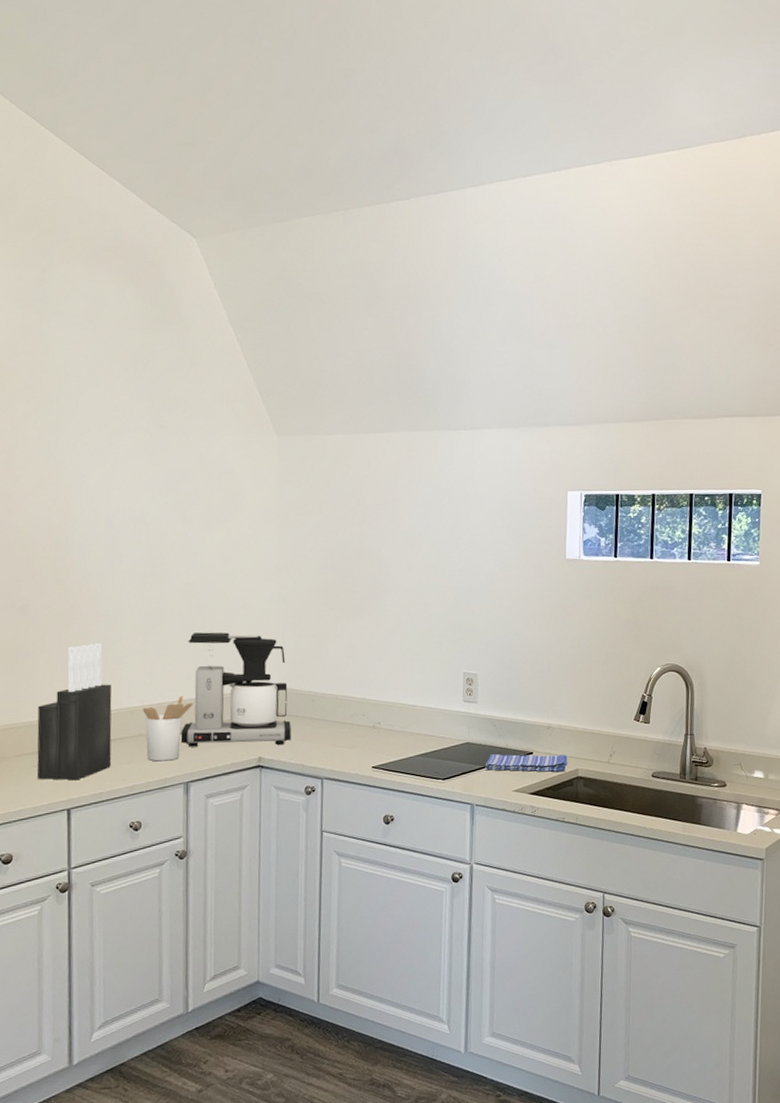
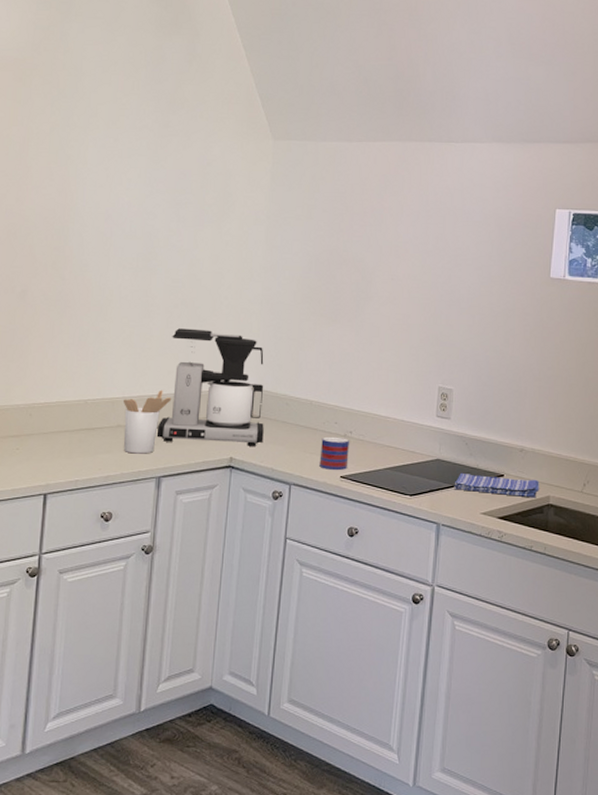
knife block: present [36,643,112,781] -> none [18,332,96,466]
mug: none [349,728,380,762] -> present [319,436,350,471]

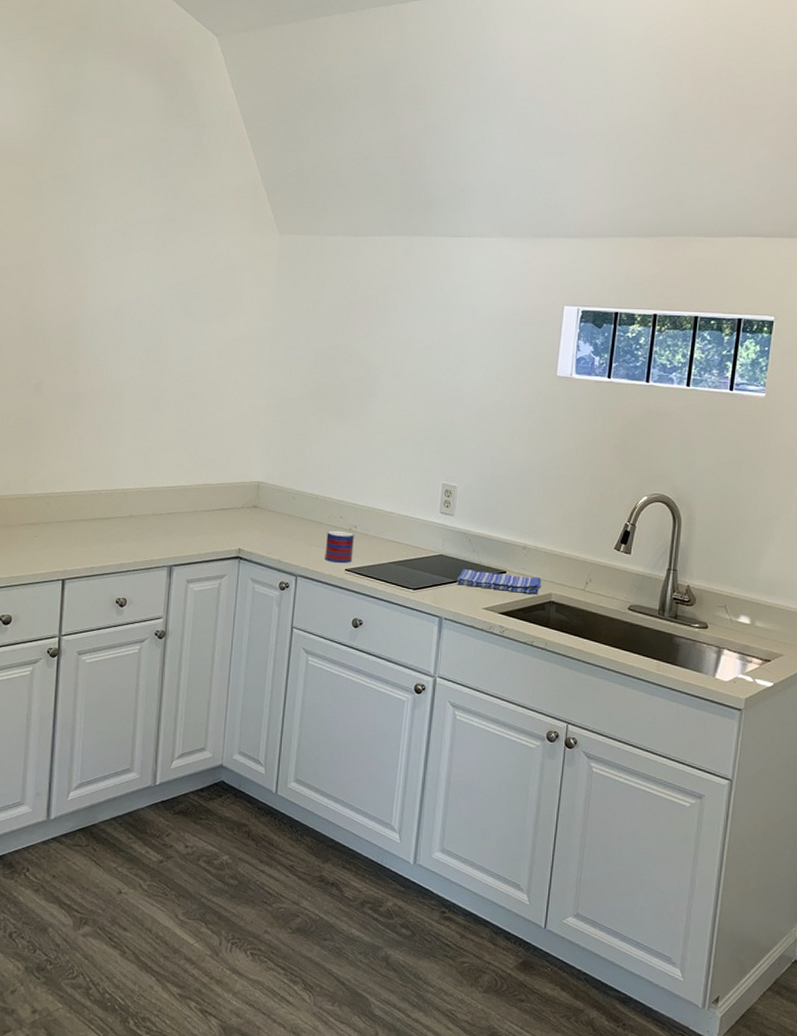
utensil holder: present [124,390,172,454] -> none [136,482,182,544]
coffee maker: present [156,328,264,446] -> none [167,422,271,538]

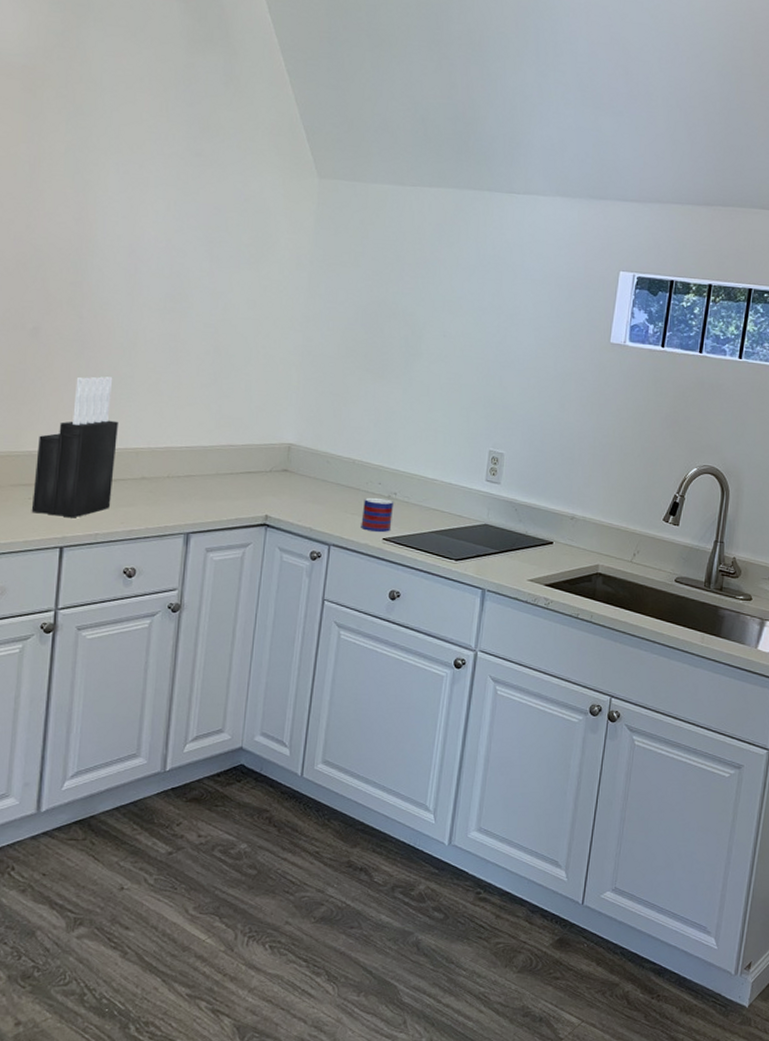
knife block: none [37,425,109,553] -> present [31,376,118,518]
dish towel: present [456,568,542,595] -> none [501,538,589,566]

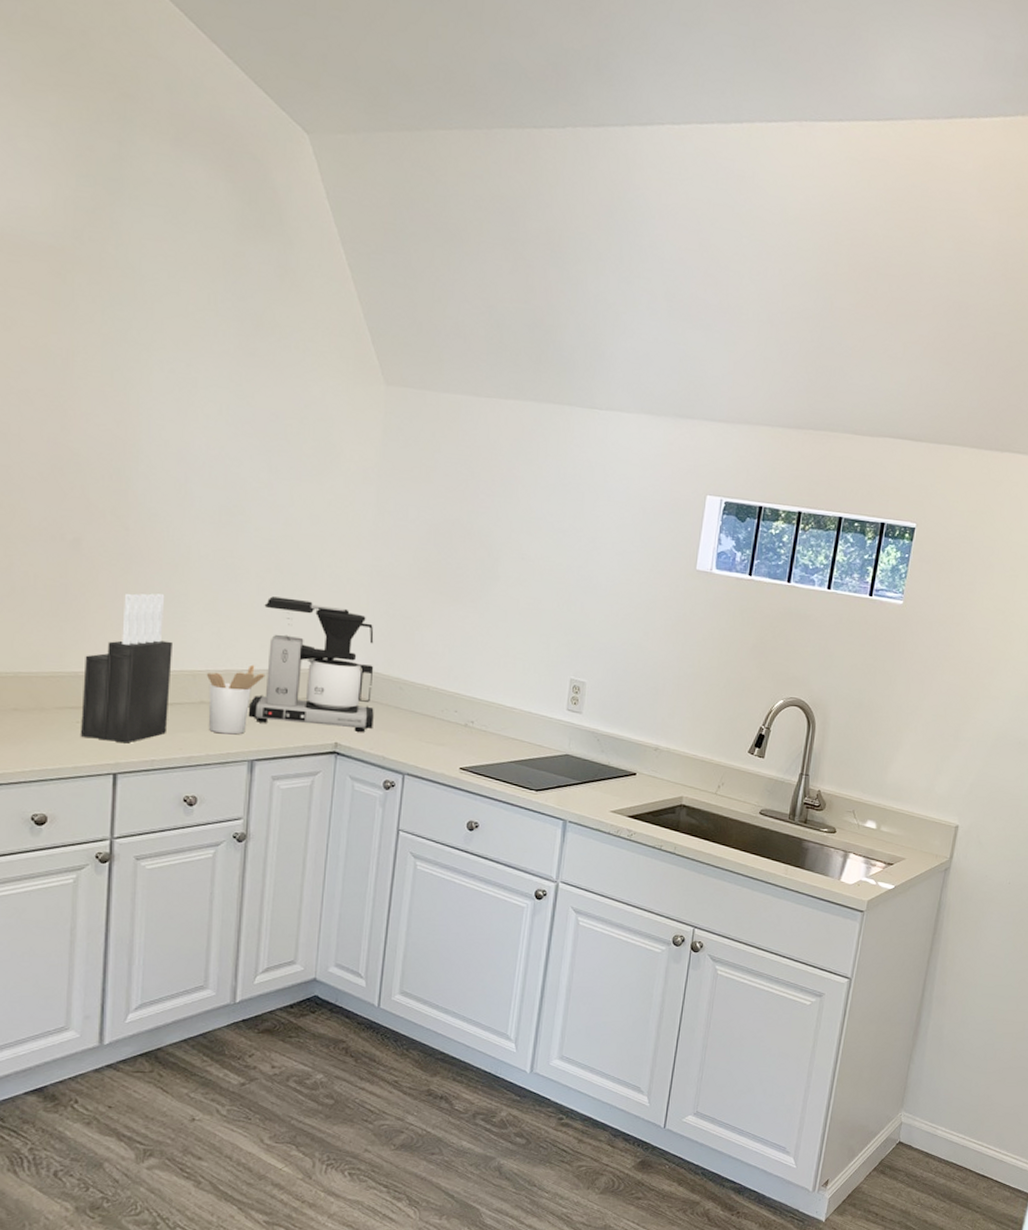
utensil holder: none [149,441,202,509] -> present [207,664,265,735]
coffee maker: none [185,377,304,505] -> present [248,596,374,732]
mug: present [361,497,395,533] -> none [436,725,472,762]

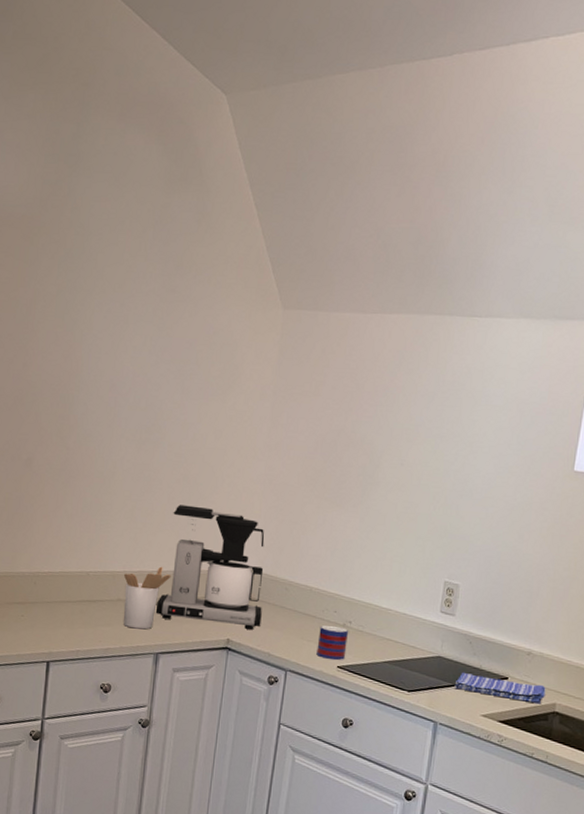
knife block: present [80,593,172,744] -> none [23,503,98,635]
mug: none [436,725,472,762] -> present [316,625,349,661]
dish towel: none [583,769,673,798] -> present [454,672,546,704]

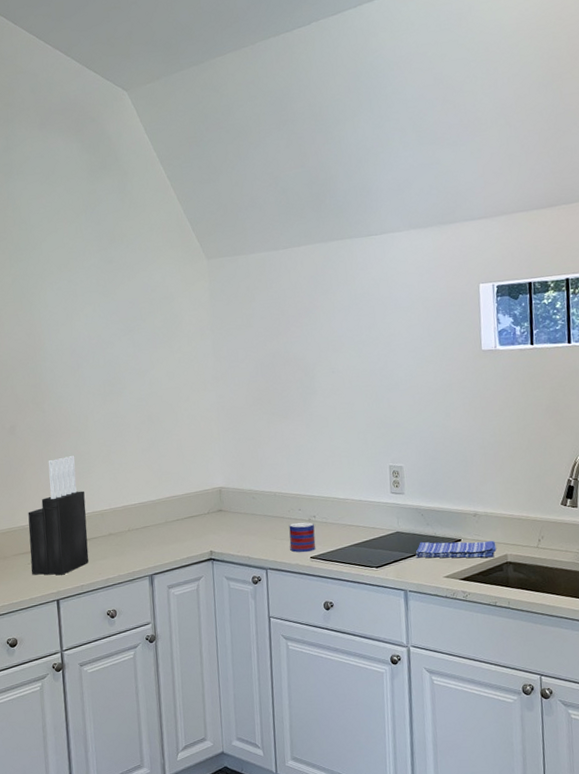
knife block: none [23,503,98,635] -> present [28,456,89,575]
utensil holder: present [124,566,171,630] -> none [111,498,152,557]
coffee maker: present [155,505,265,630] -> none [143,440,237,544]

